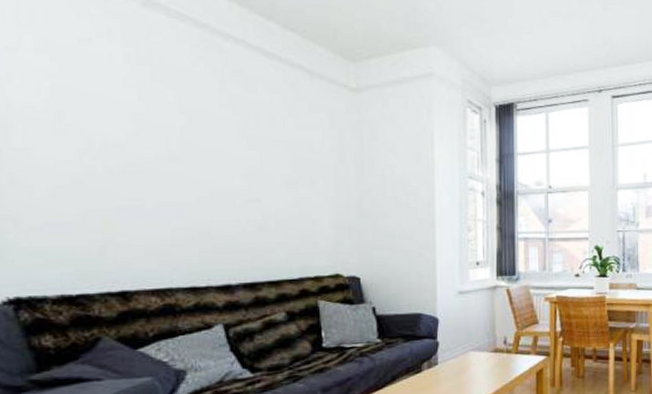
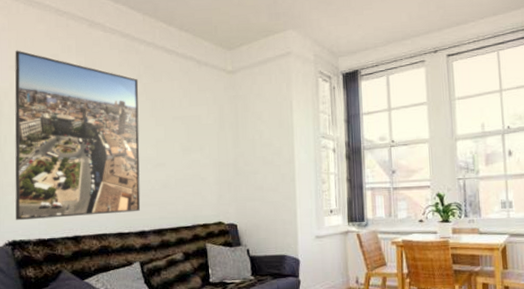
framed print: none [14,25,225,270] -> present [15,50,141,221]

